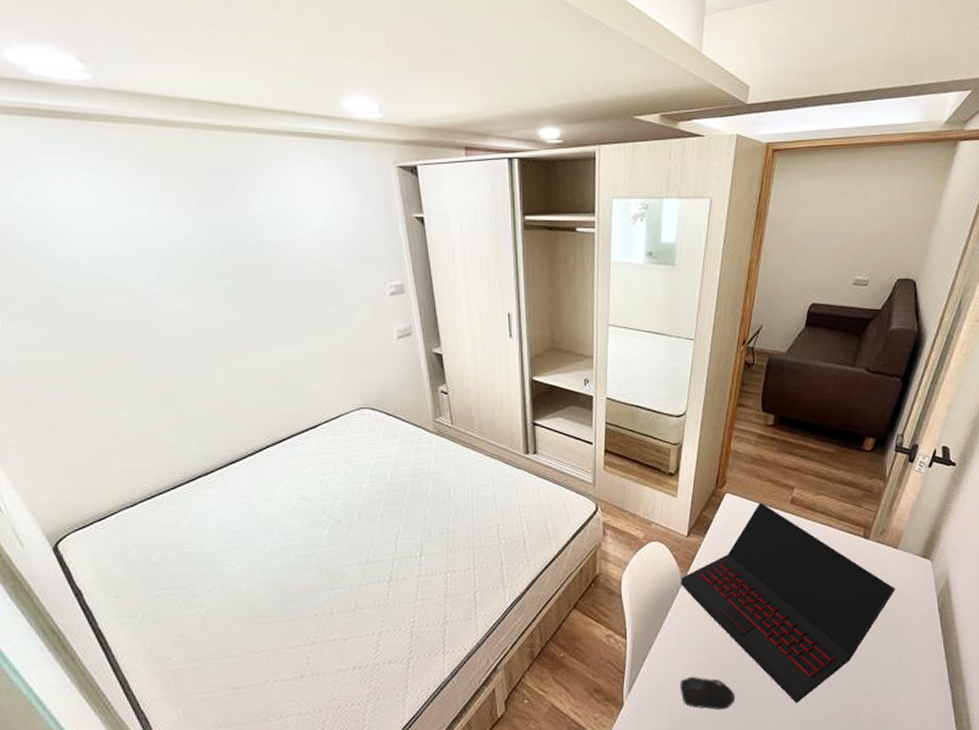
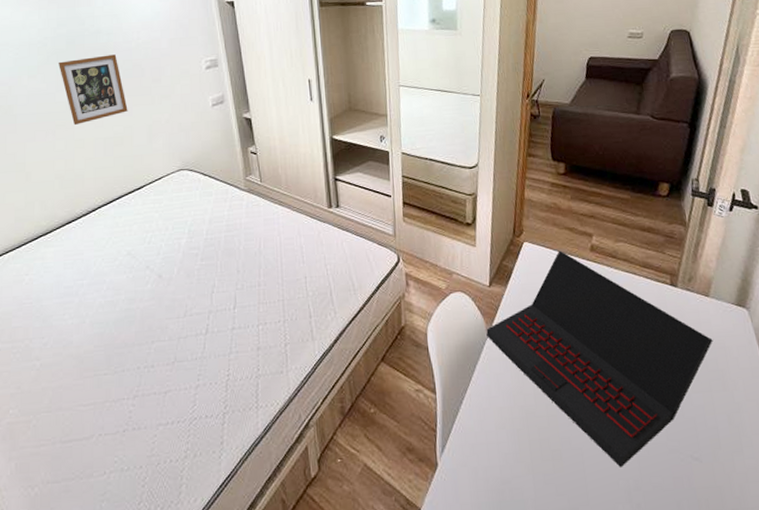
picture frame: none [212,273,299,354] -> present [59,54,128,126]
computer mouse: present [680,676,735,710] -> none [494,435,554,474]

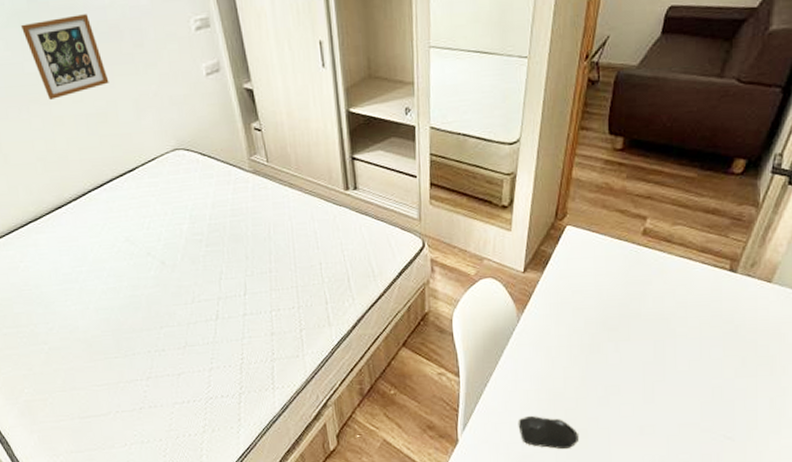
laptop: present [486,250,713,467] -> none [517,234,768,445]
computer mouse: none [494,435,554,474] -> present [518,415,578,450]

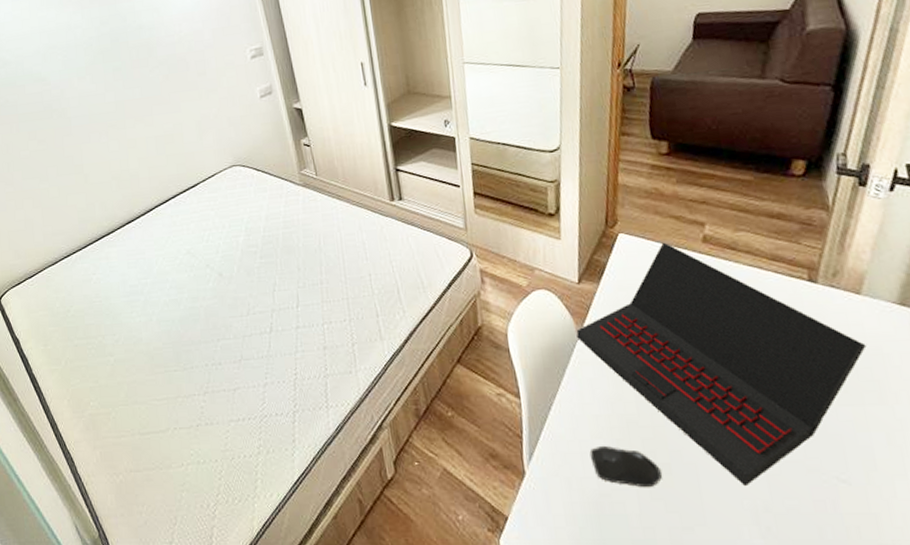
picture frame: present [21,14,109,101] -> none [105,50,176,126]
laptop: none [517,234,768,445] -> present [576,242,867,485]

